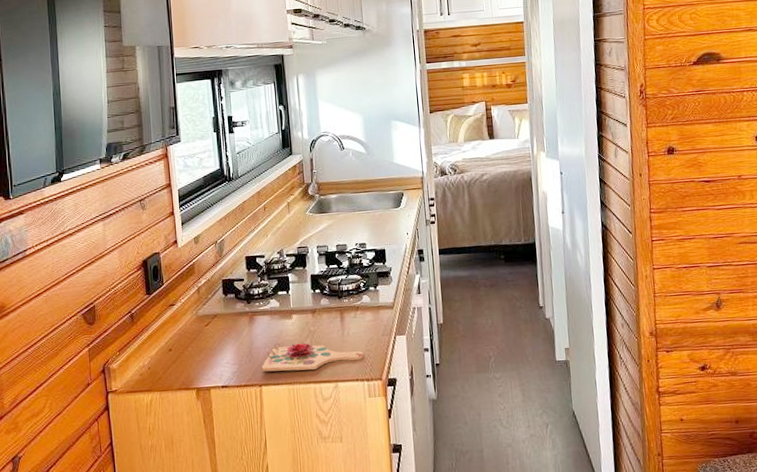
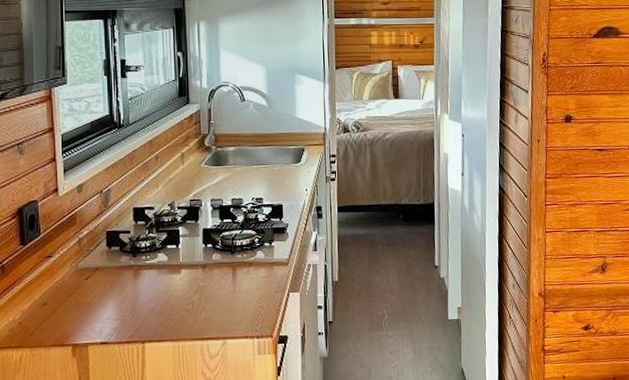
cutting board: present [261,343,364,372] -> none [145,298,255,328]

